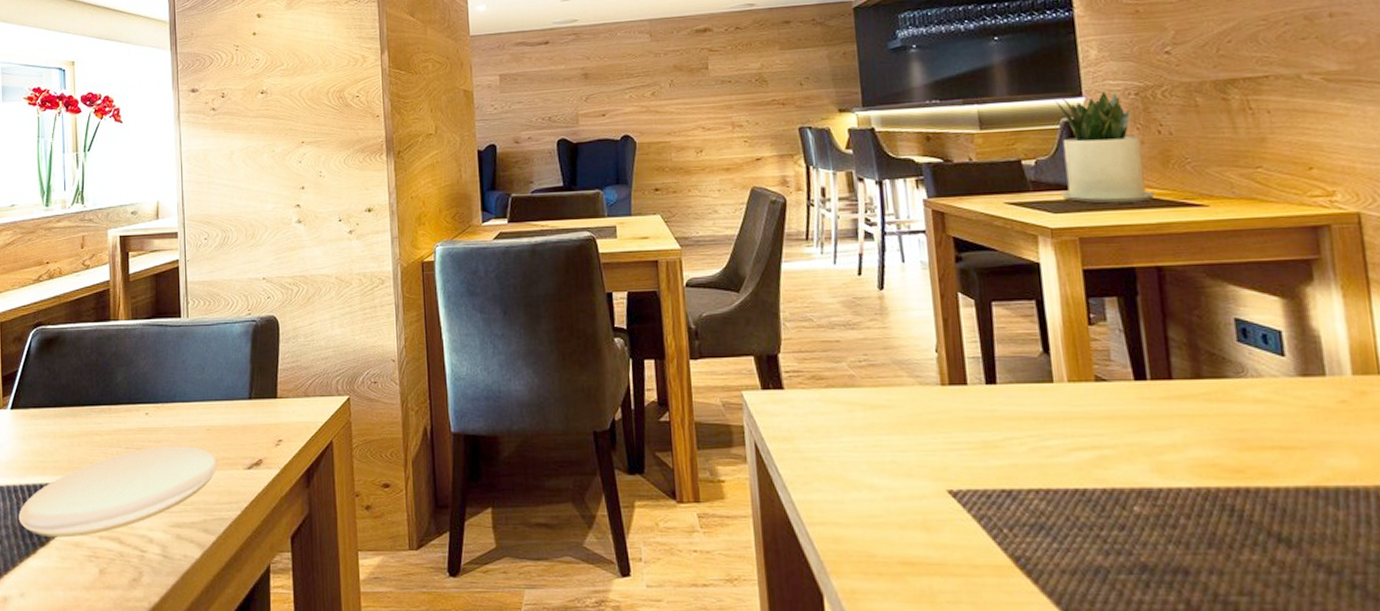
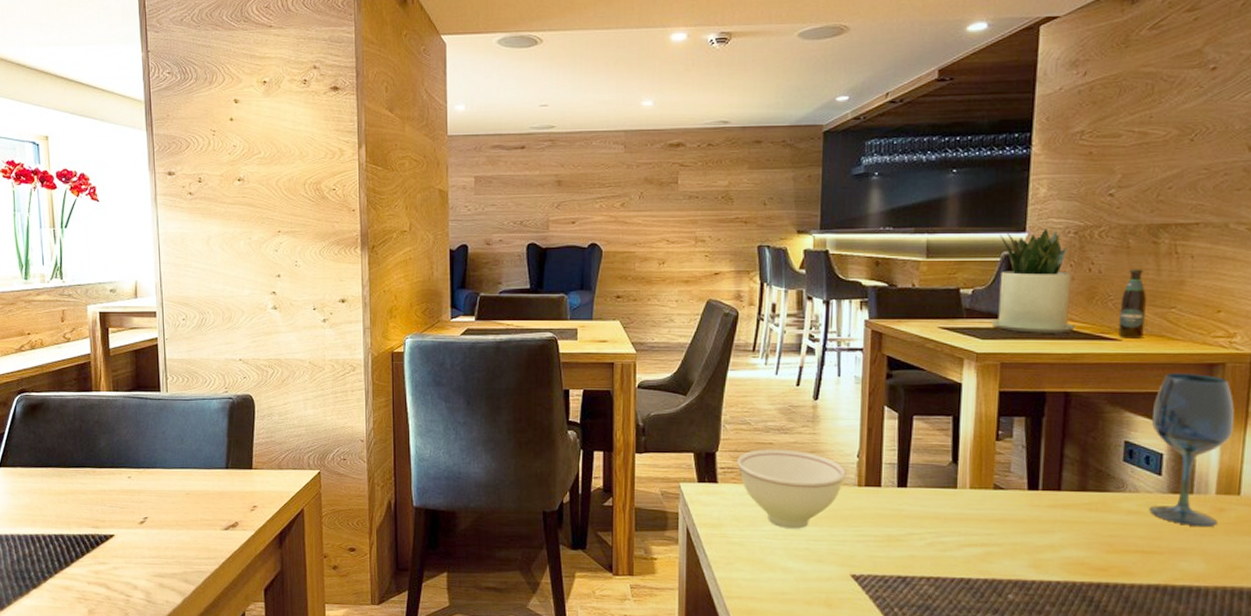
plate: present [19,446,217,538] -> none [11,506,196,582]
bowl: none [801,347,926,438] -> present [736,449,846,529]
bottle: none [1199,128,1232,204] -> present [1118,269,1147,339]
wineglass: none [1259,238,1362,415] -> present [1149,373,1235,528]

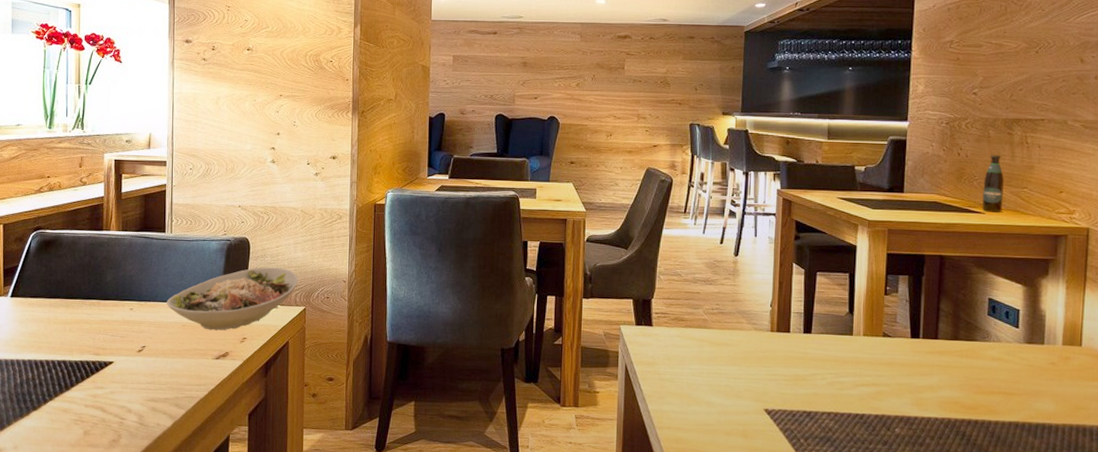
salad: none [167,427,311,499] -> present [166,267,298,331]
bowl: present [736,449,846,529] -> none [668,297,761,368]
planter: present [990,229,1075,334] -> none [879,119,948,206]
wineglass: present [1149,373,1235,528] -> none [1009,242,1076,373]

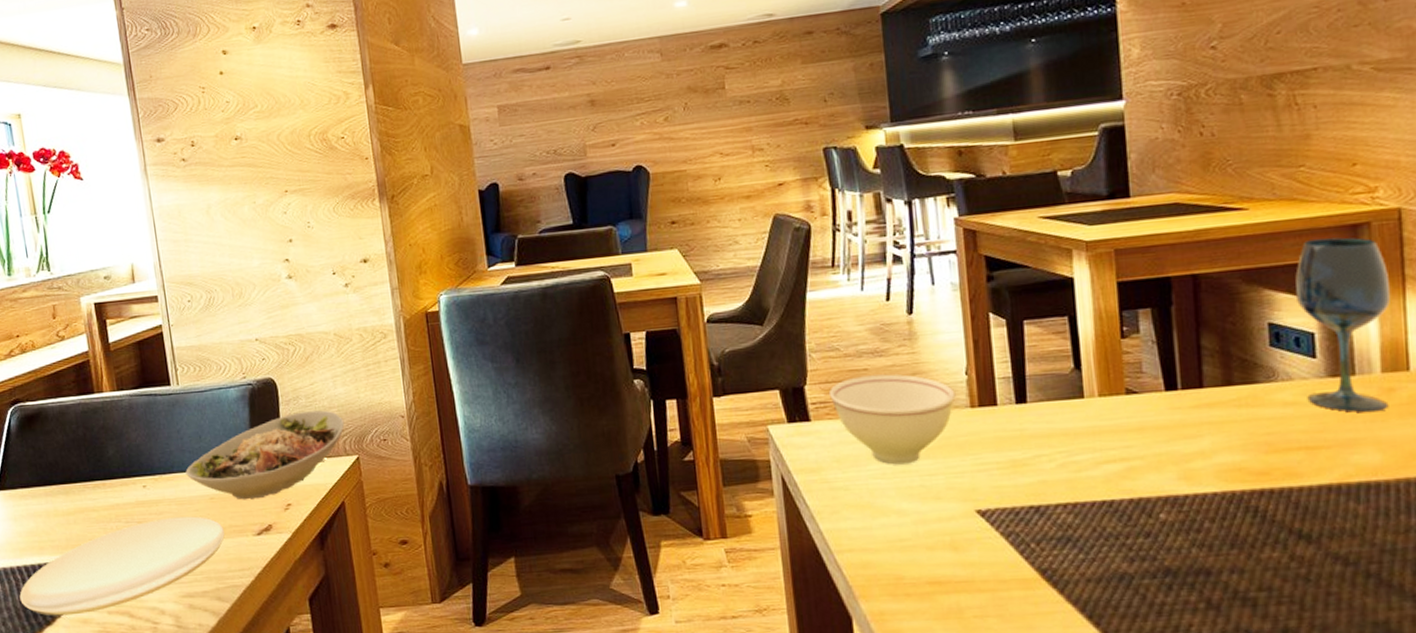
plate: none [15,336,190,404] -> present [19,516,225,616]
bowl: none [668,297,761,368] -> present [828,374,956,465]
bottle: present [982,155,1004,213] -> none [1241,127,1272,207]
wineglass: none [1009,242,1076,373] -> present [1294,237,1391,413]

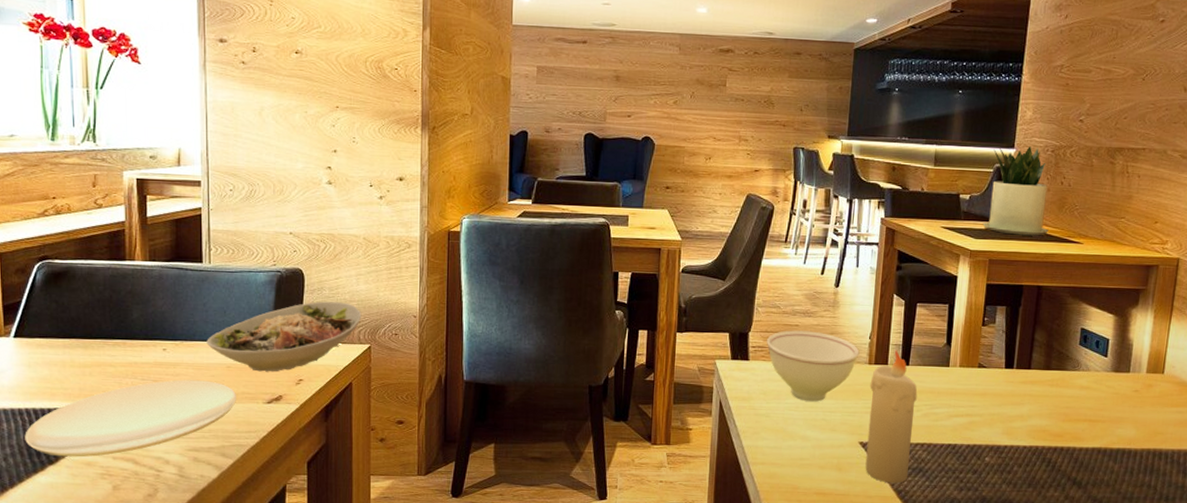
candle: none [977,385,1052,561] -> present [865,350,918,484]
planter: none [1094,93,1194,213] -> present [982,146,1049,236]
wineglass: present [1294,237,1391,413] -> none [1096,272,1163,400]

